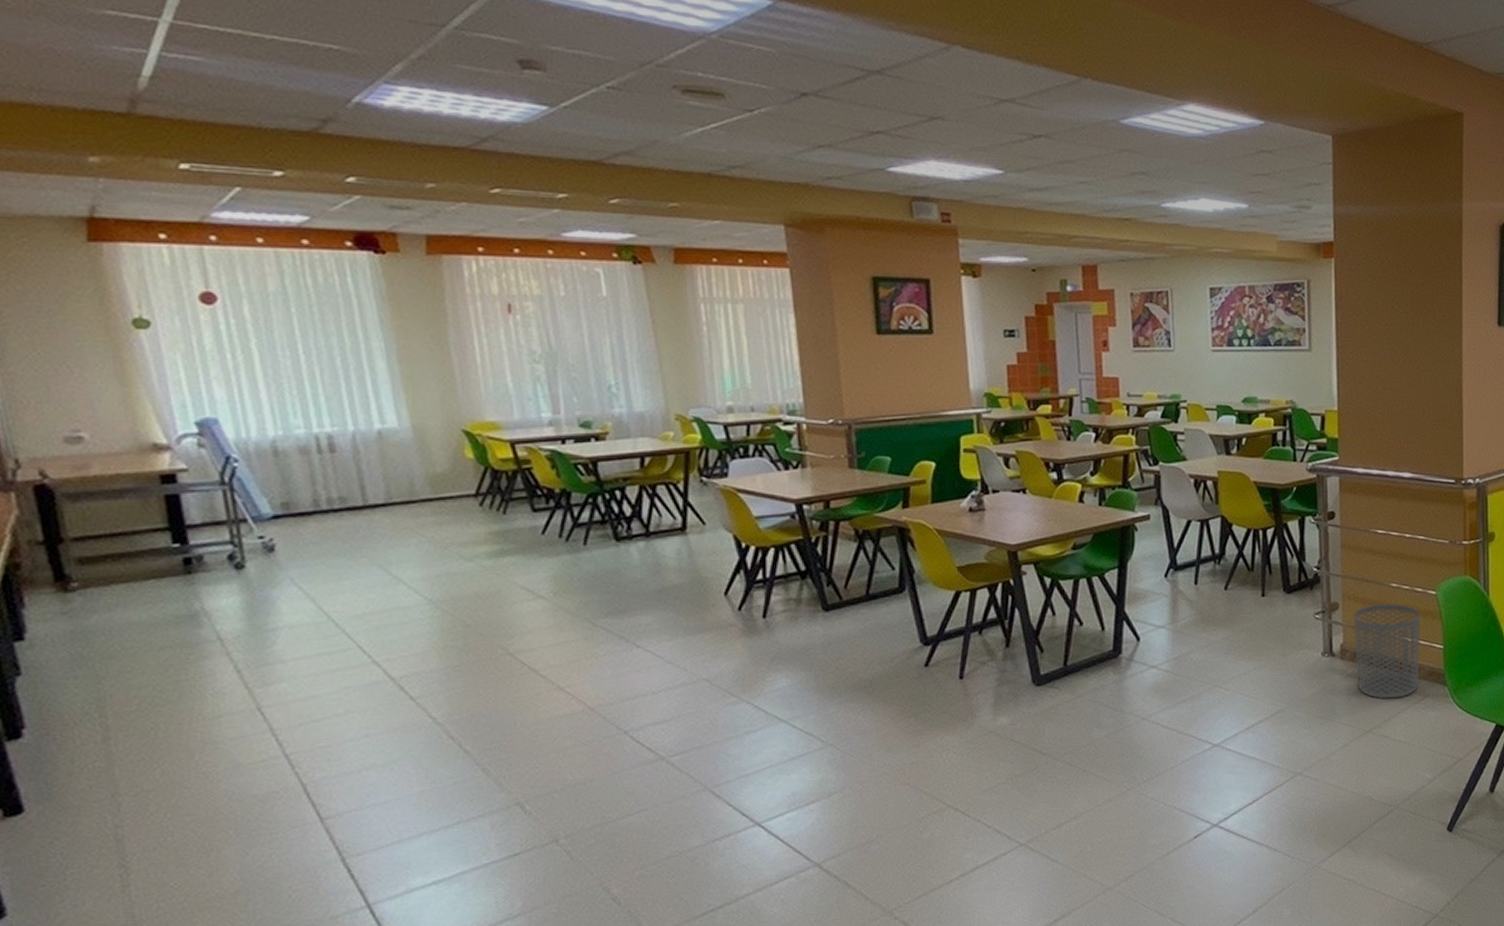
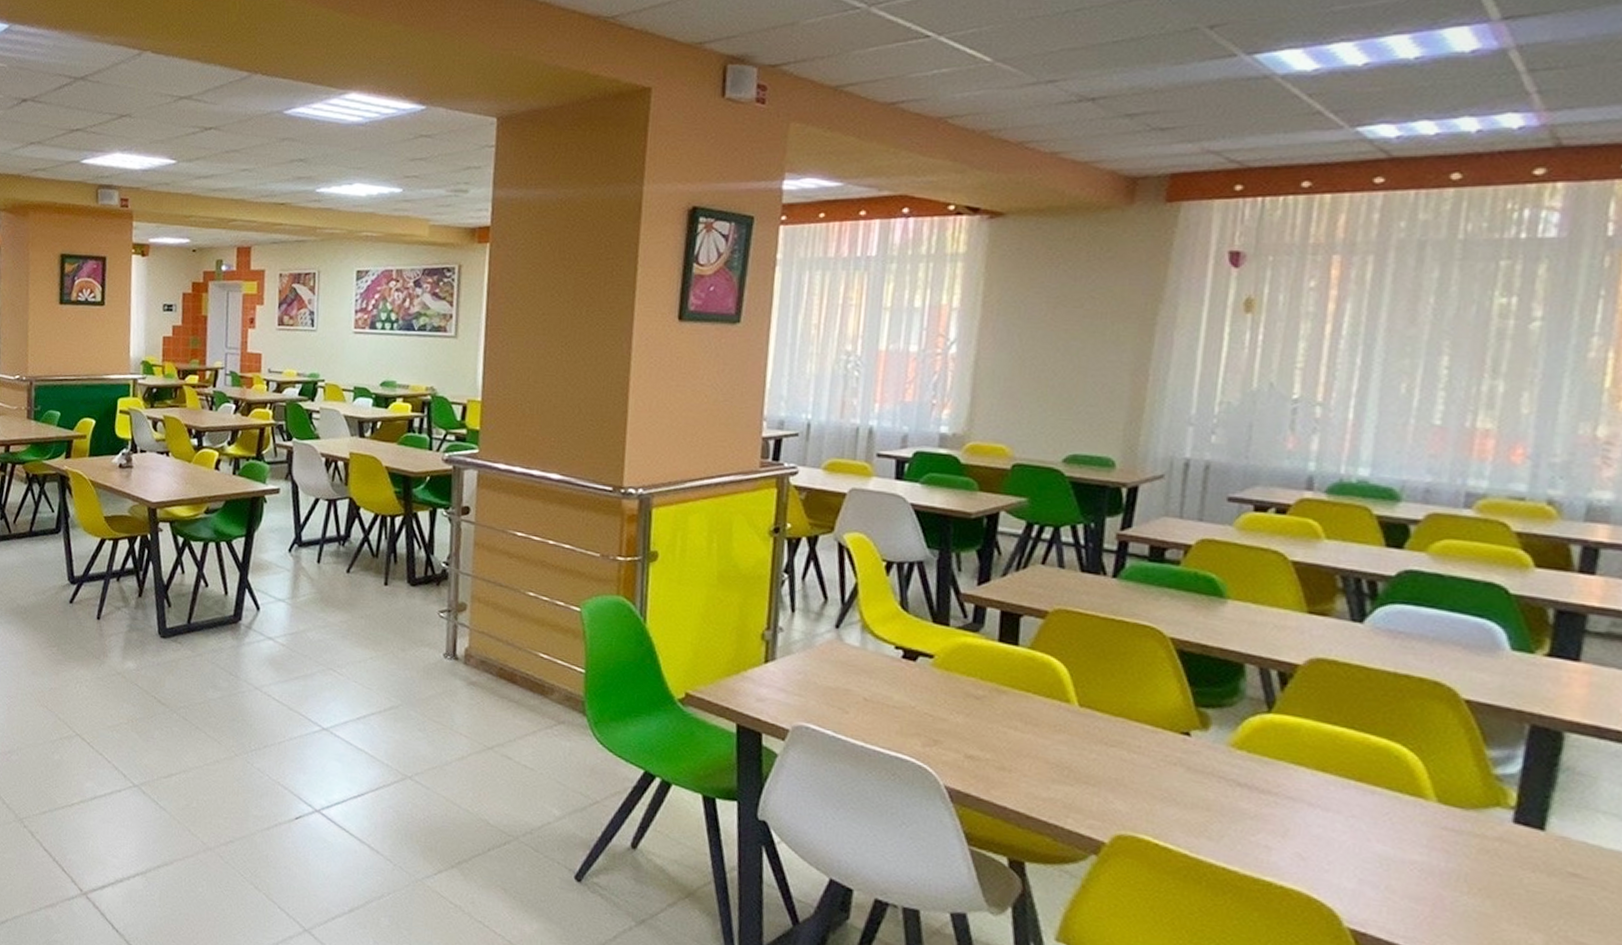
waste bin: present [1352,603,1420,699] -> none [480,612,560,720]

